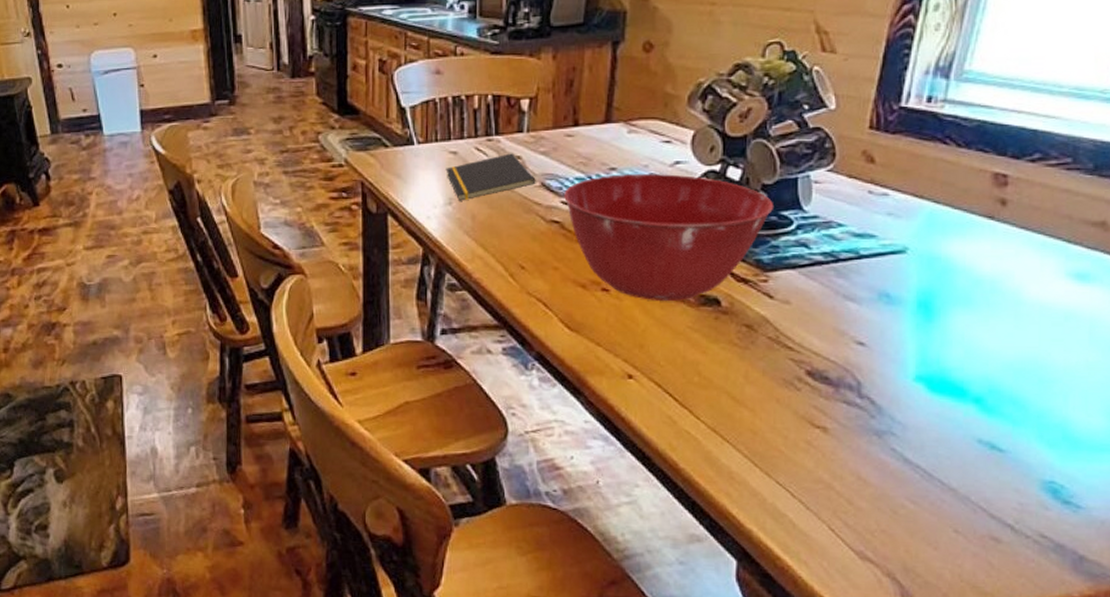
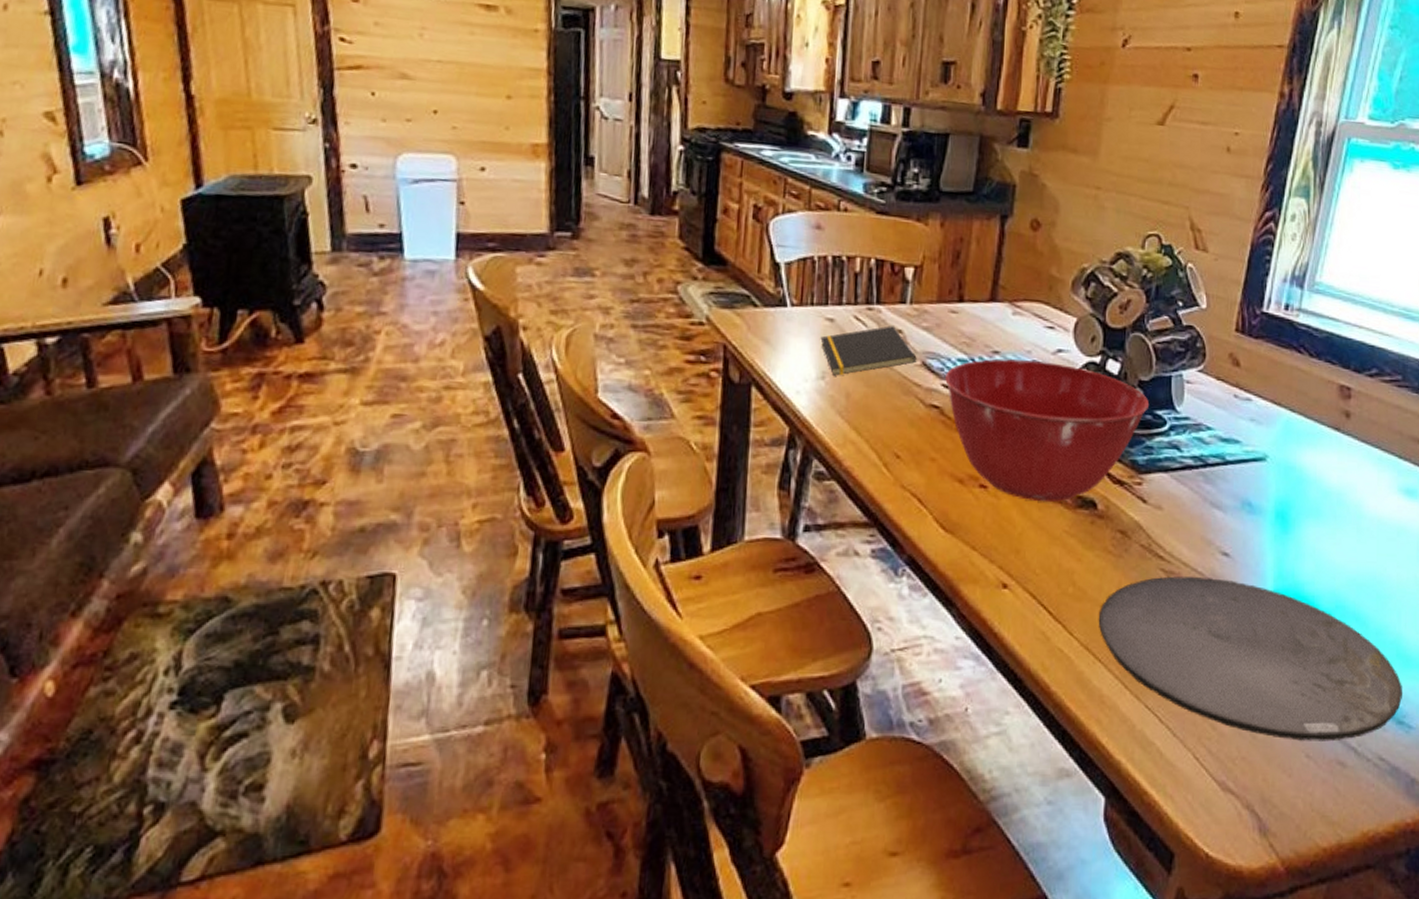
plate: none [725,365,1069,518] -> present [1098,576,1402,742]

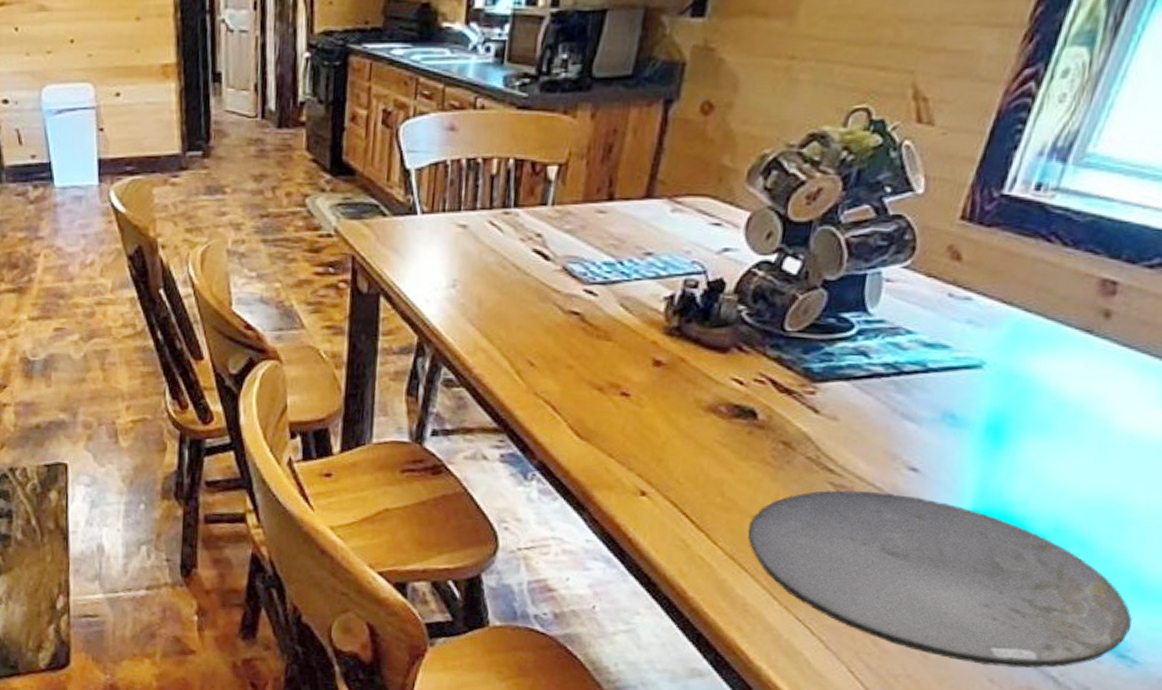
notepad: present [820,325,917,376] -> none [452,230,557,284]
mixing bowl: present [945,358,1149,502] -> none [588,260,834,411]

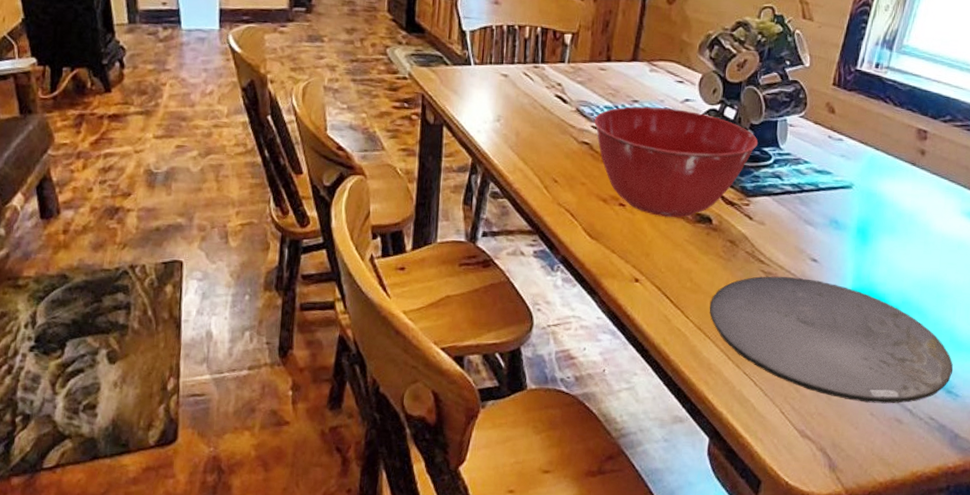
mixing bowl: none [588,260,834,411] -> present [594,106,758,218]

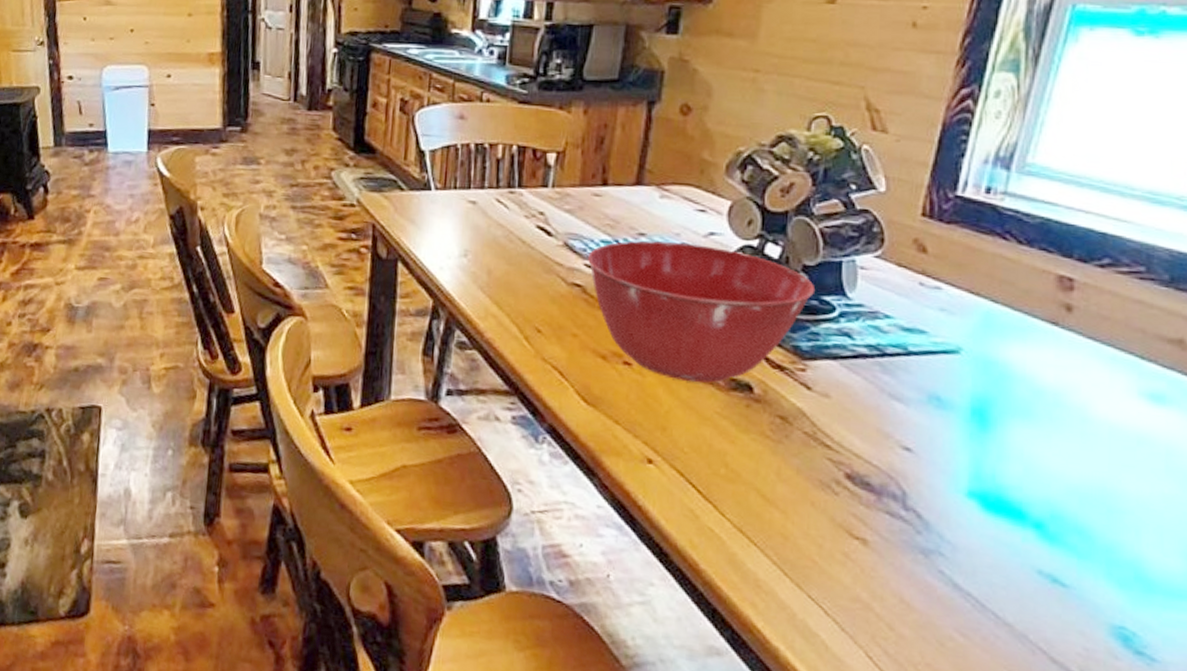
plate: present [709,276,953,404] -> none [753,466,1142,663]

